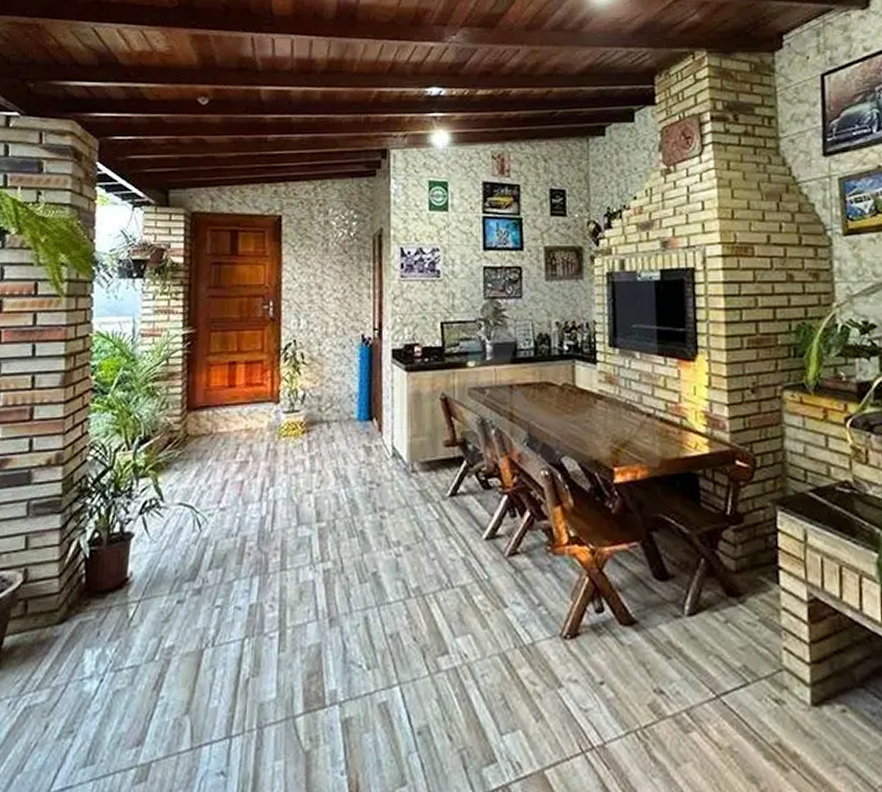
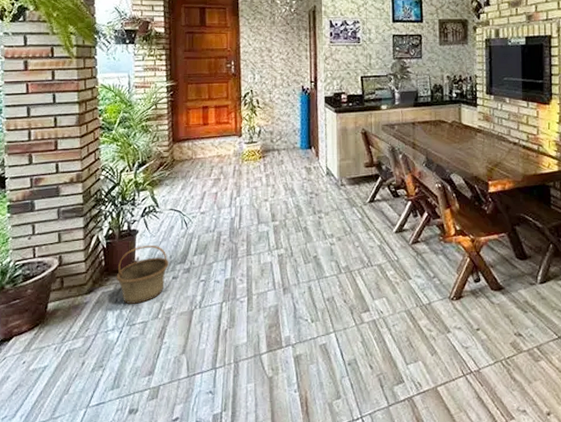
basket: none [99,554,174,639] -> present [116,245,170,304]

